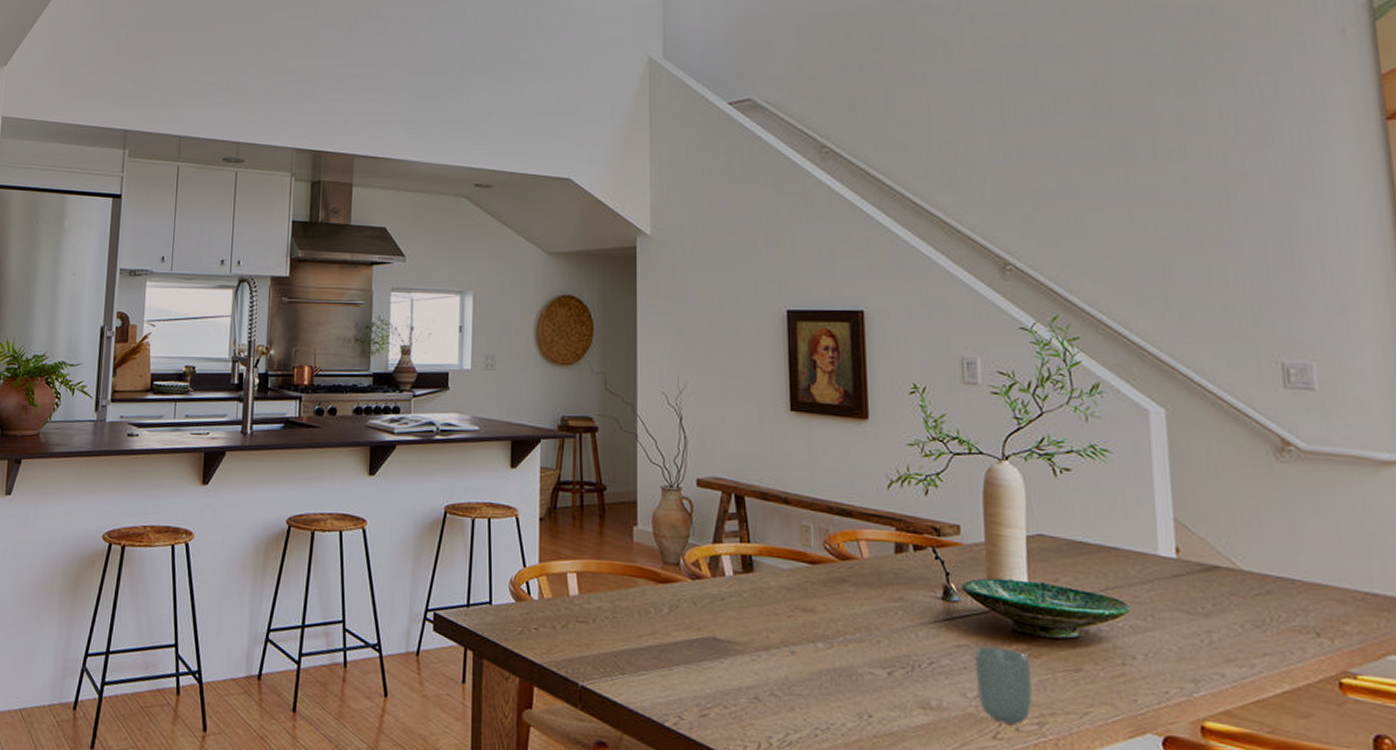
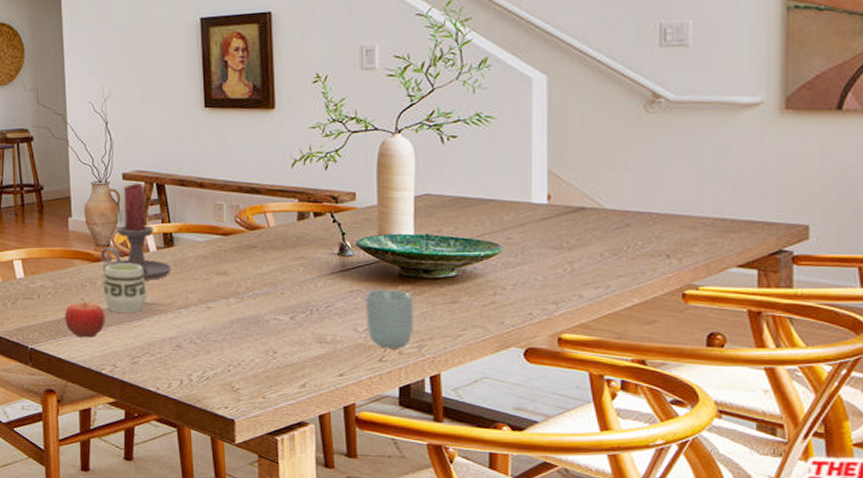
fruit: none [623,627,671,679] -> present [64,298,105,338]
candle holder: none [669,491,751,612] -> present [101,182,172,281]
cup: none [669,587,721,652] -> present [102,263,147,314]

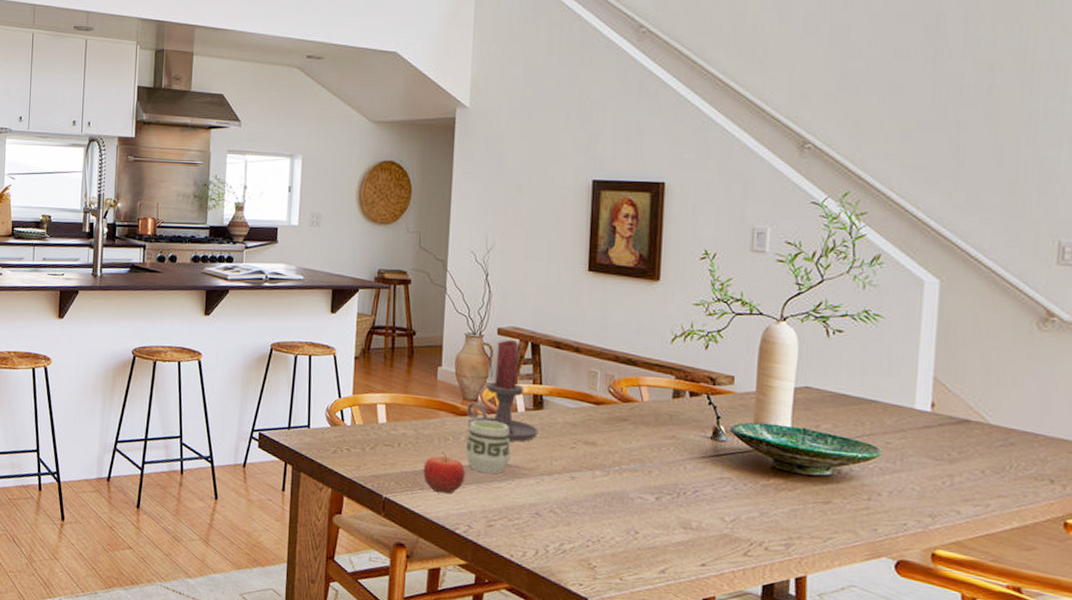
cup: present [366,289,414,348] -> none [734,479,785,545]

